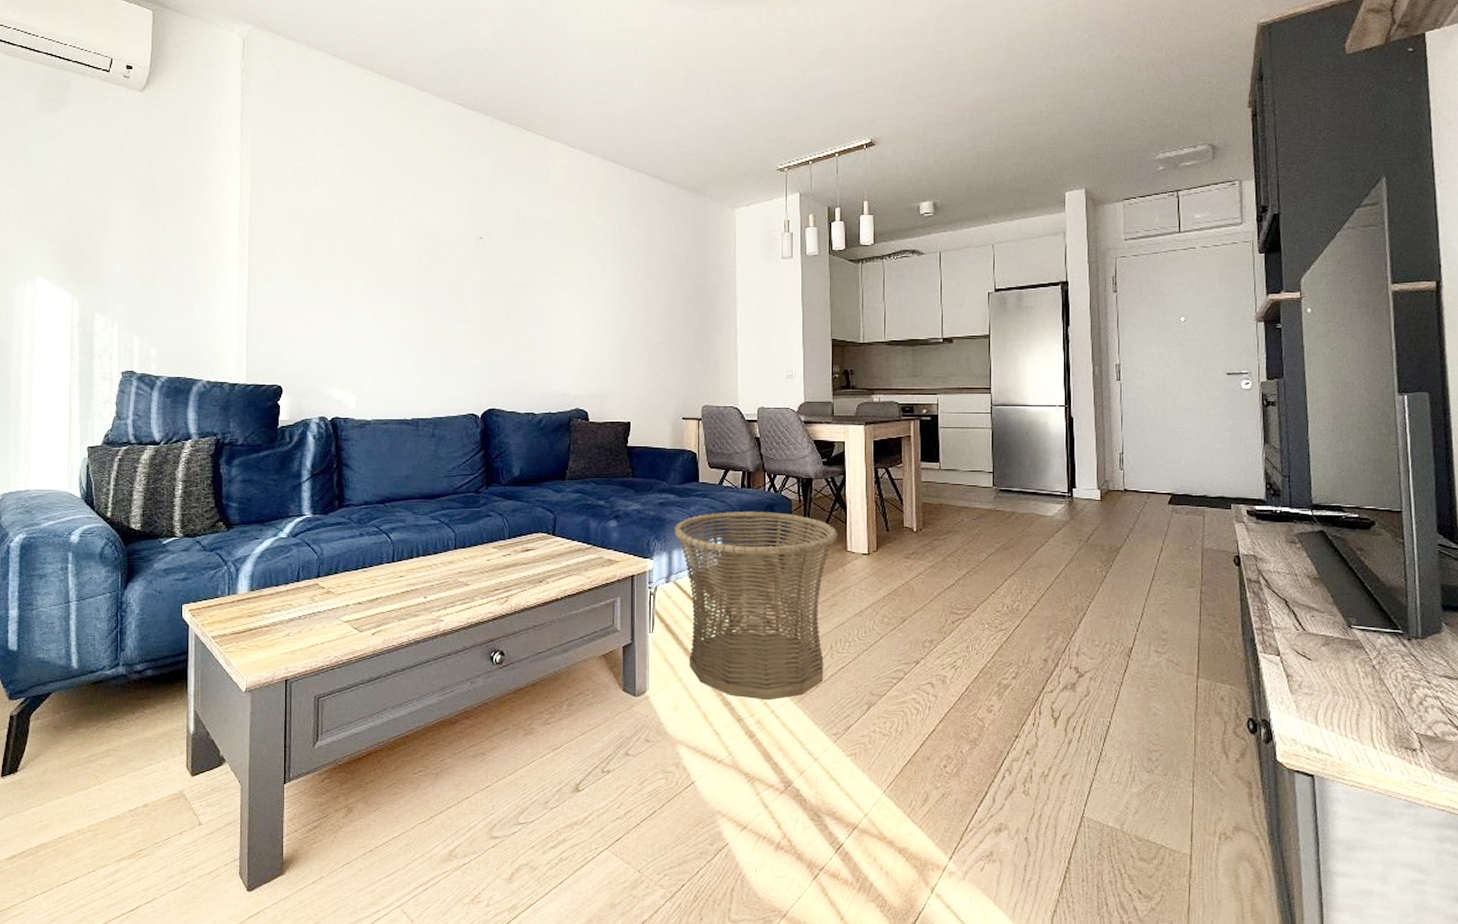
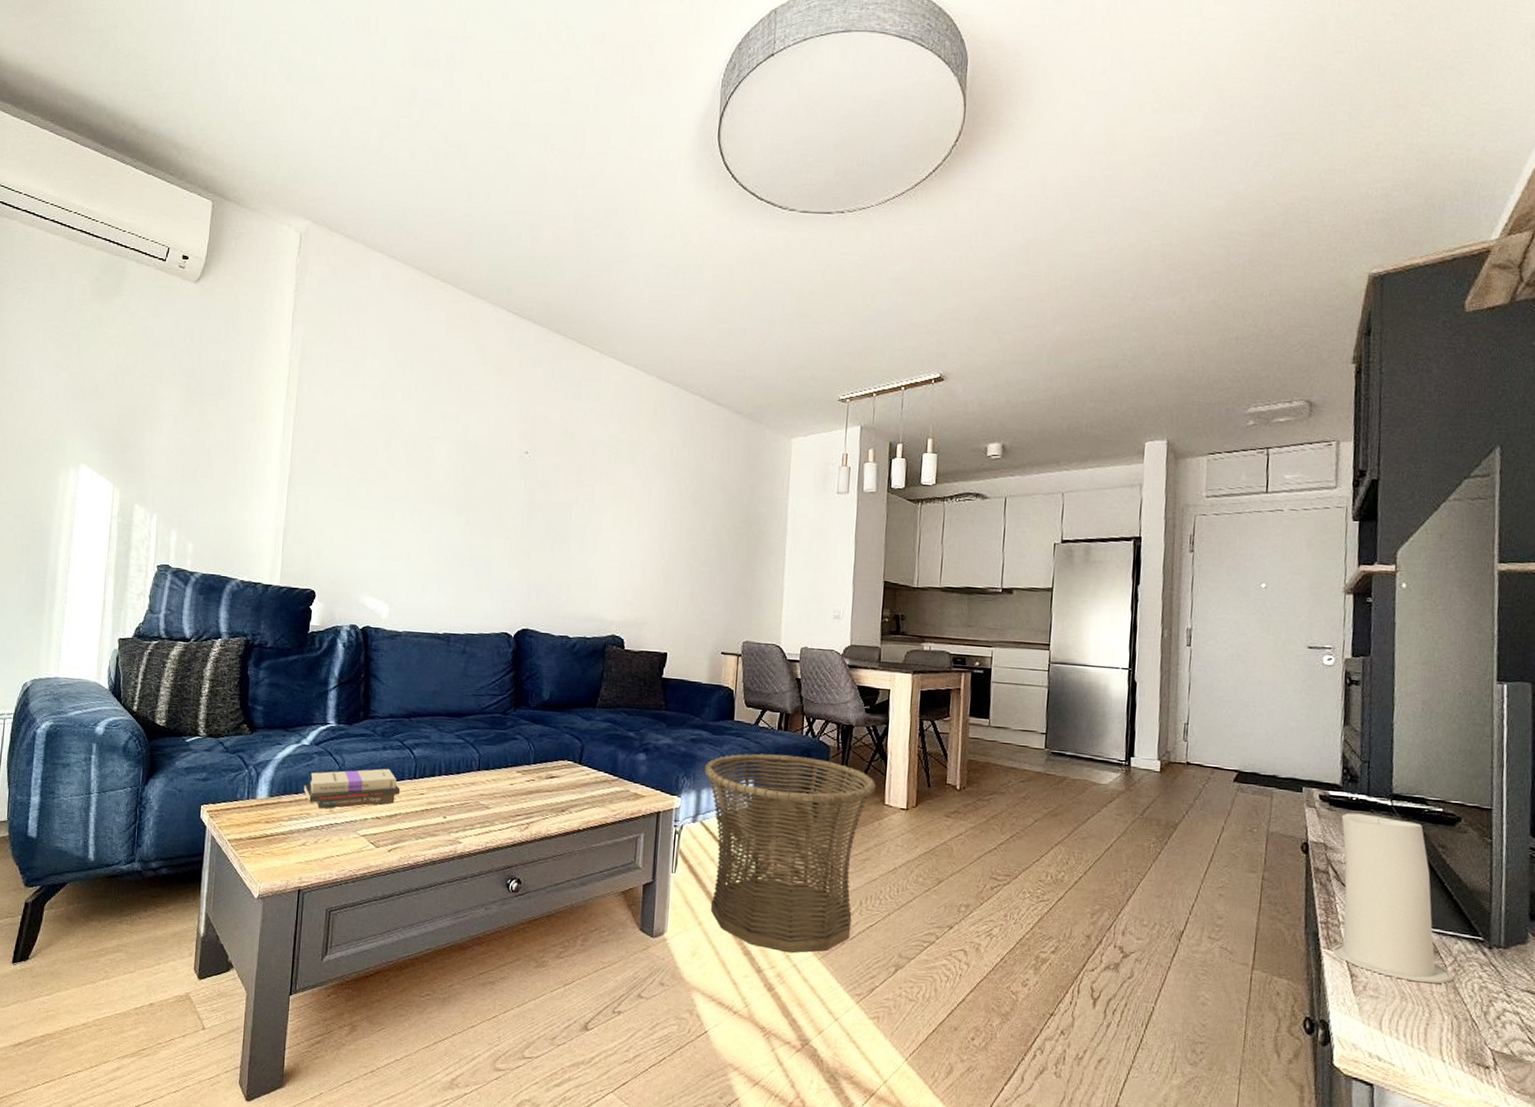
books: none [284,554,380,599] -> present [303,768,401,809]
candle: none [1267,525,1379,677] -> present [1331,812,1454,984]

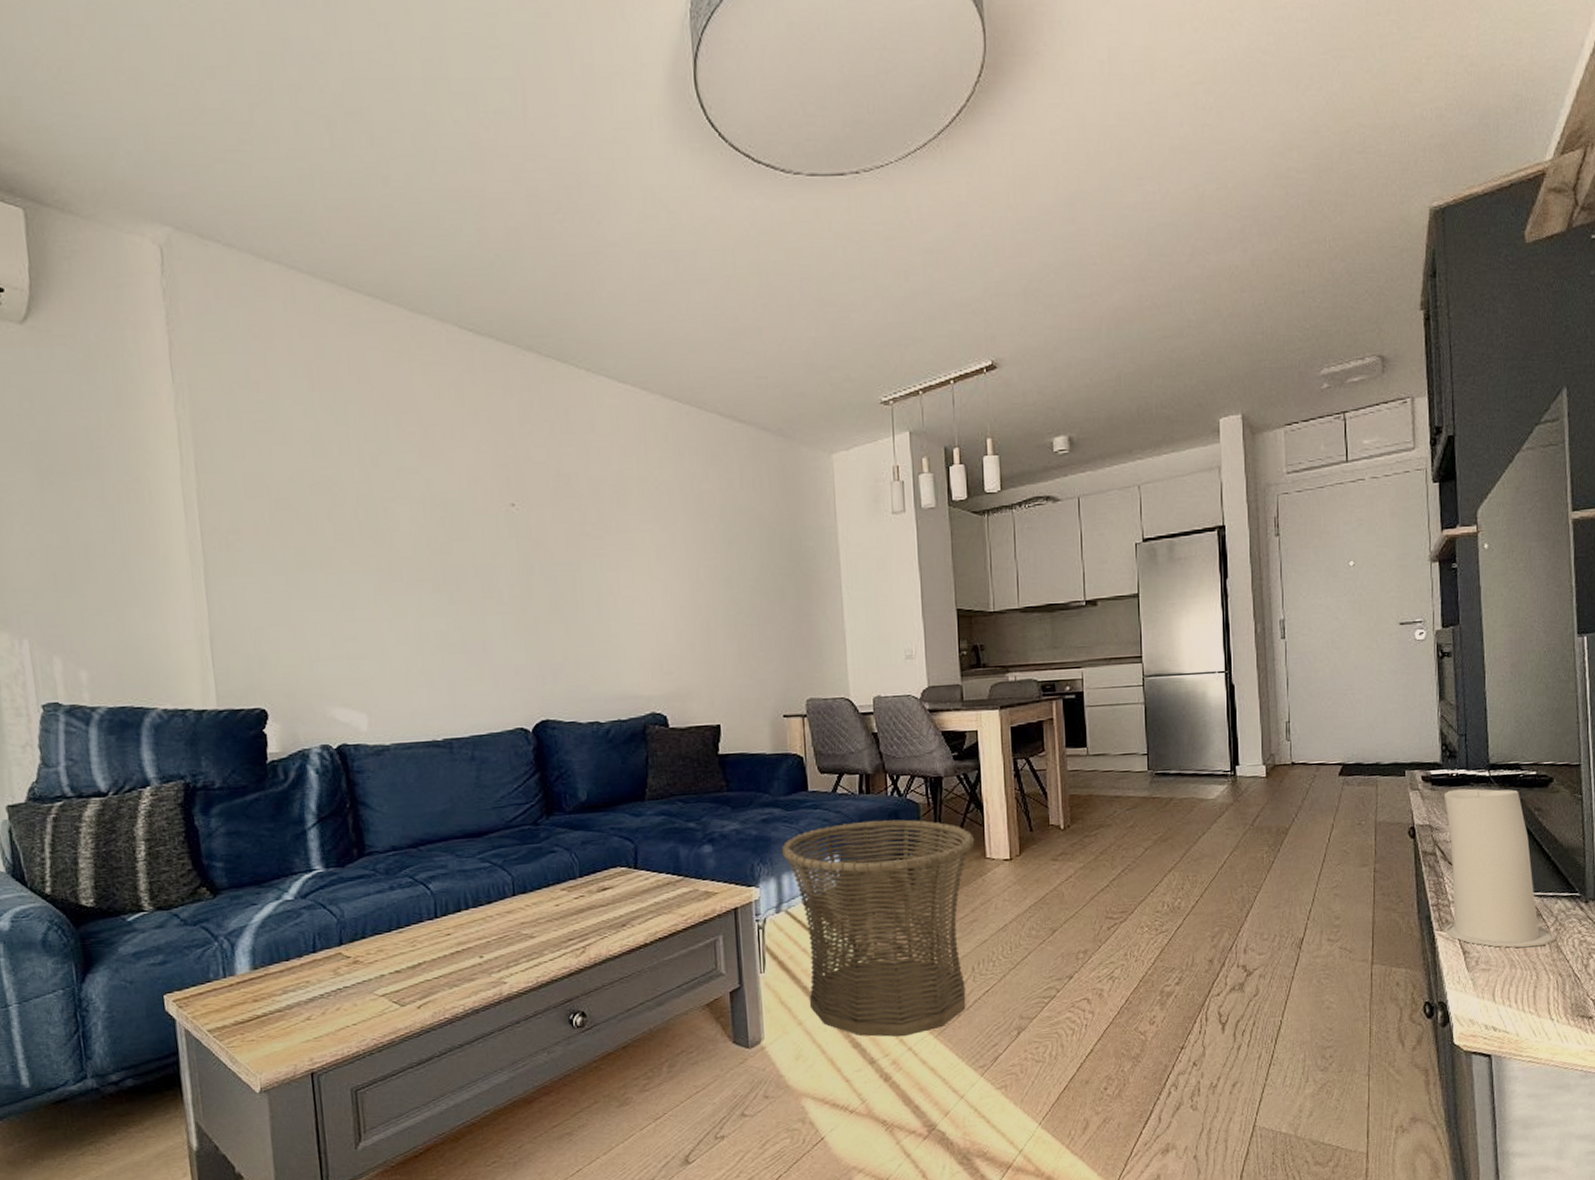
books: present [303,768,401,809] -> none [295,911,421,974]

